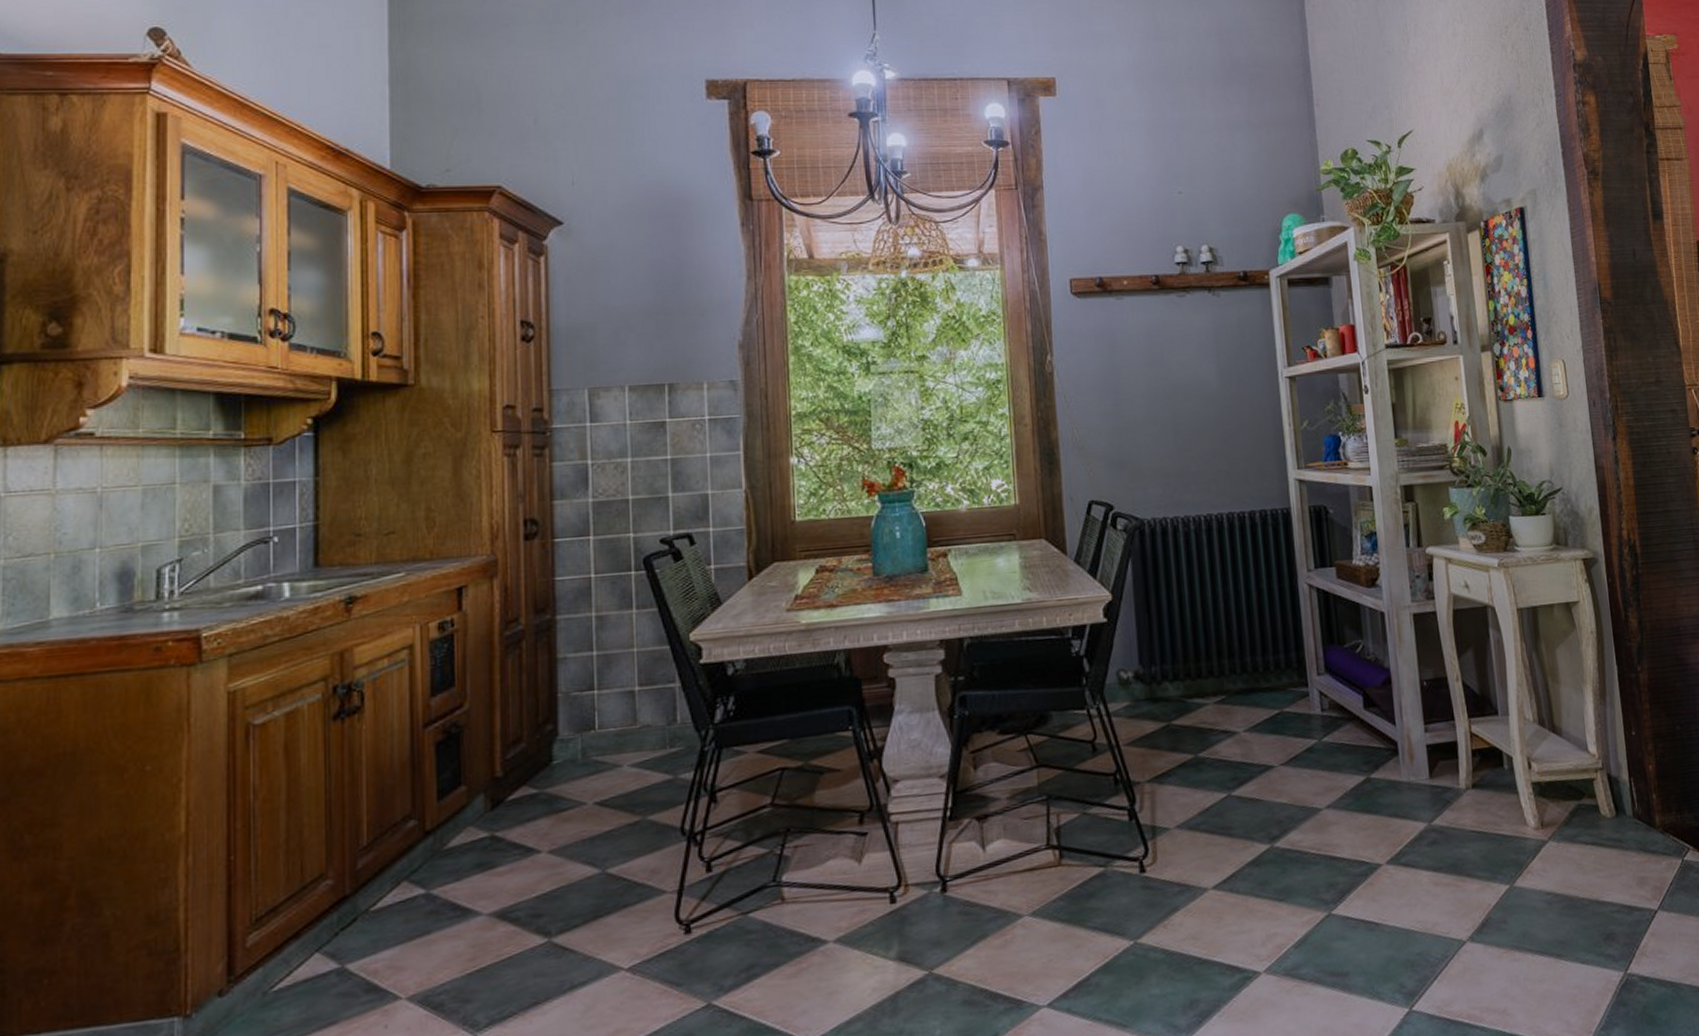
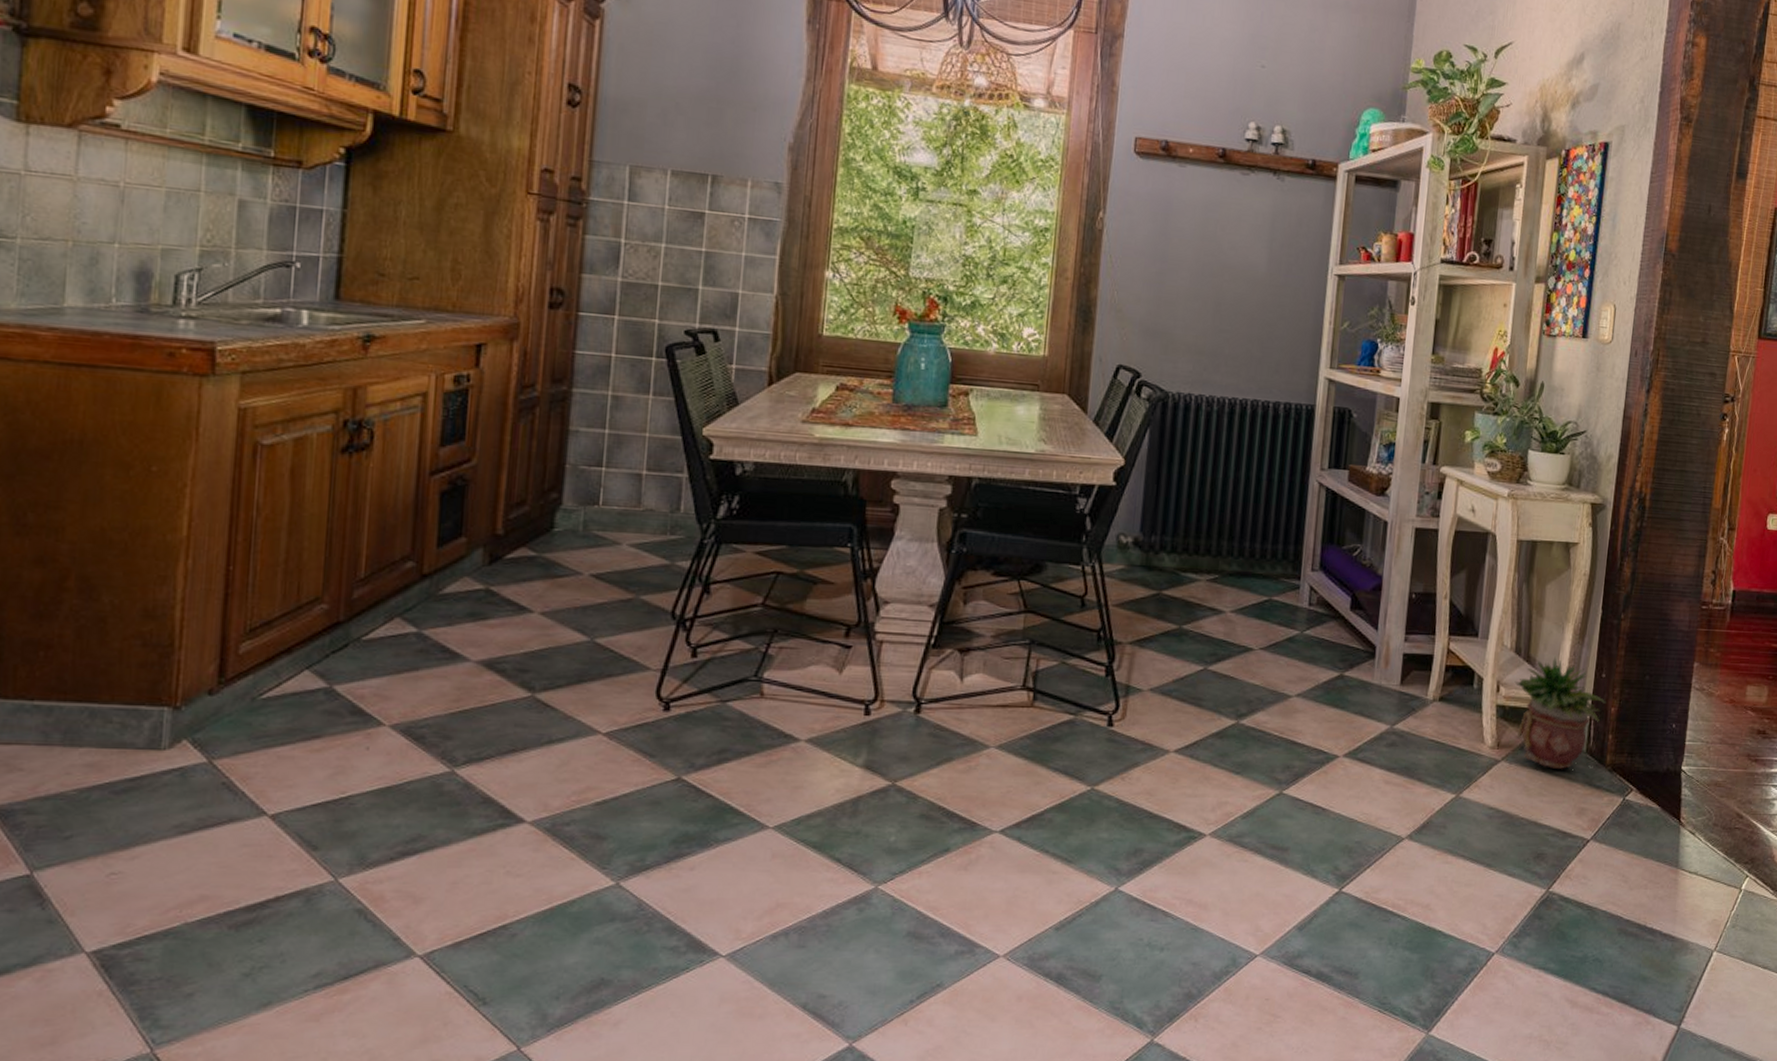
potted plant: none [1544,721,1642,841] -> present [1514,656,1606,770]

